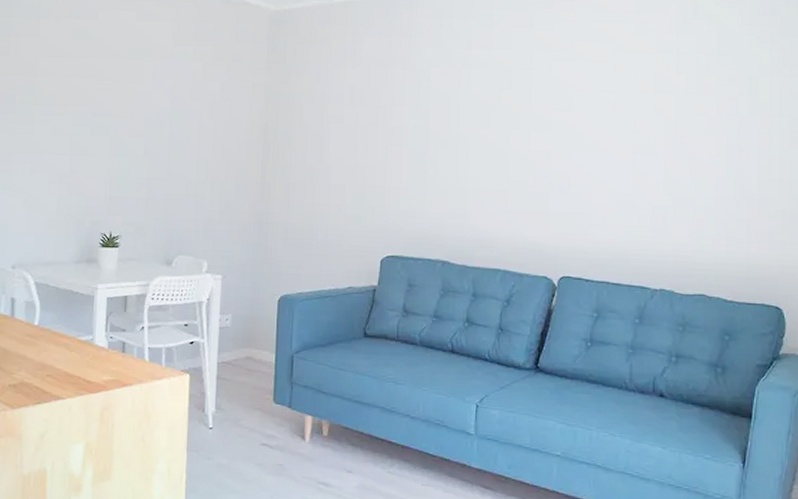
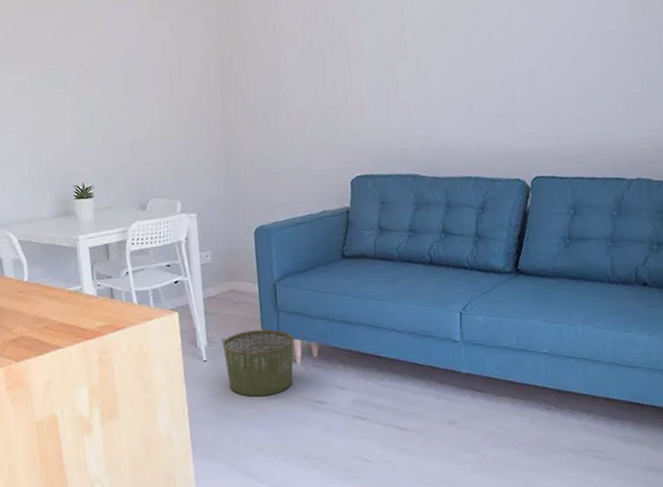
basket: none [230,401,307,472] -> present [221,329,295,397]

